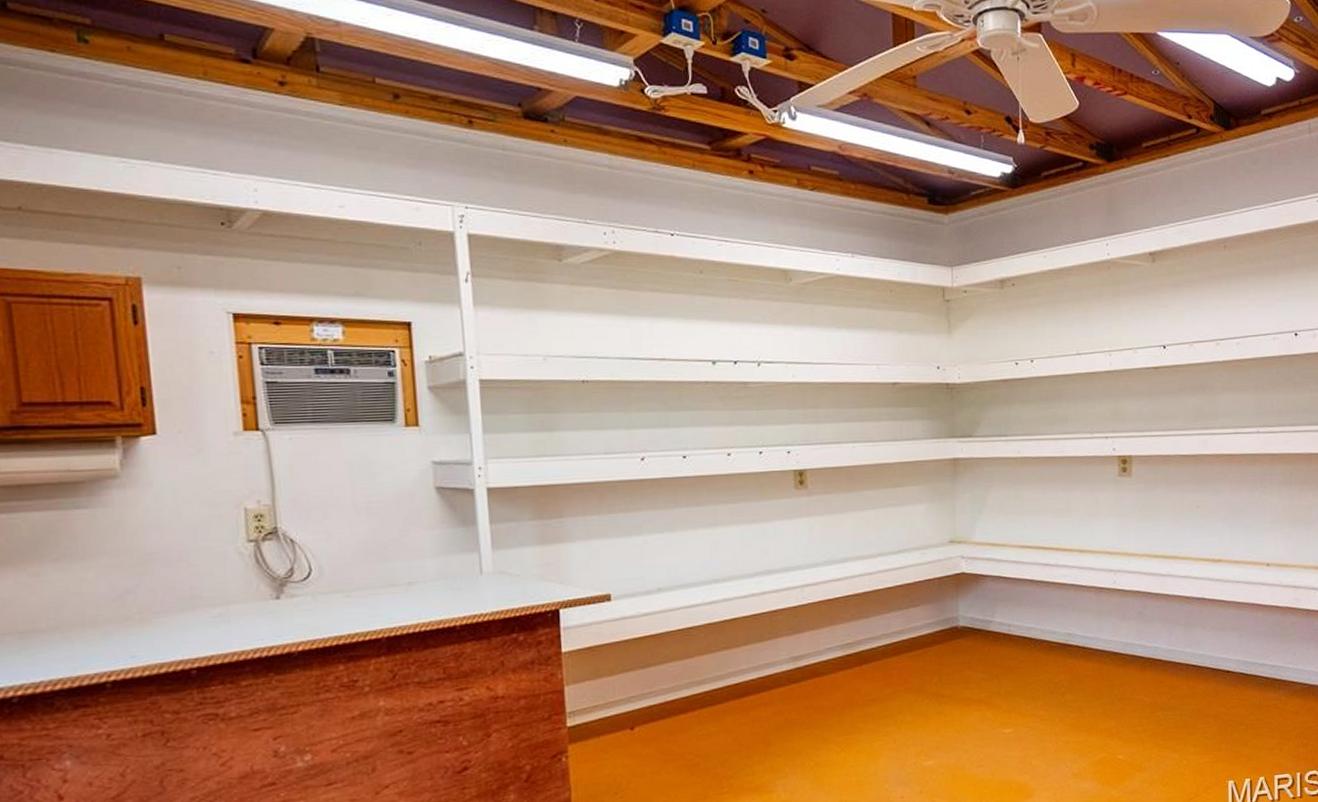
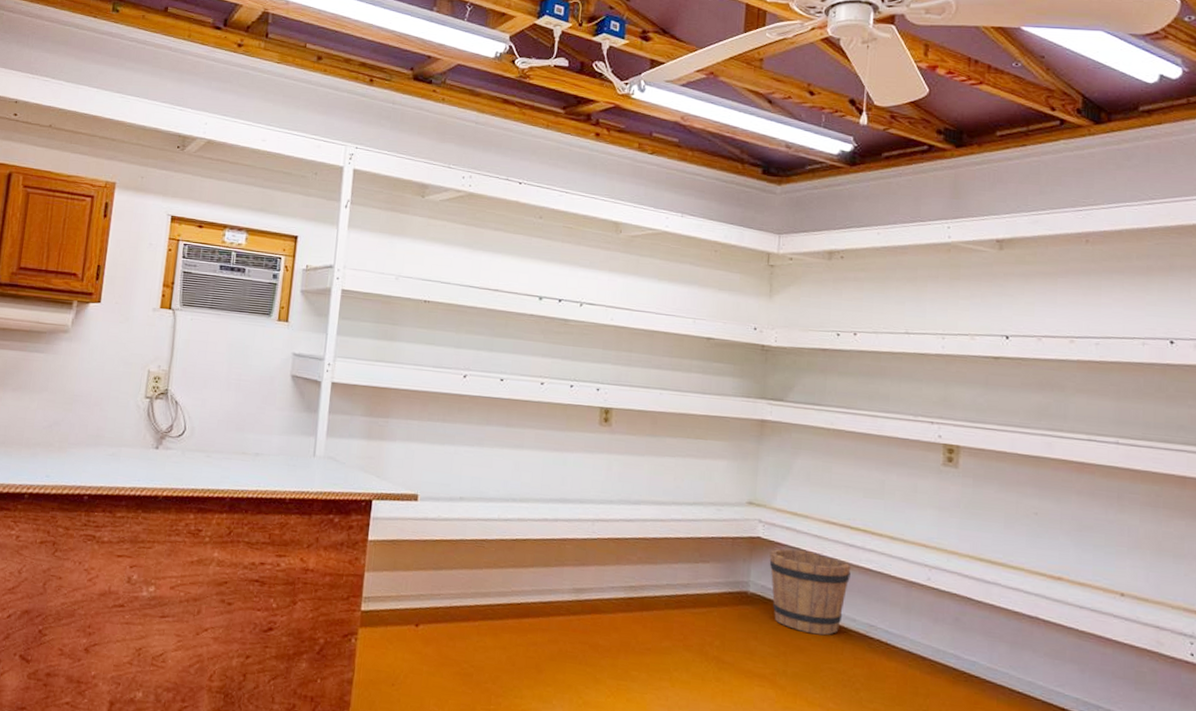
bucket: none [974,576,1048,653] -> present [769,548,851,636]

